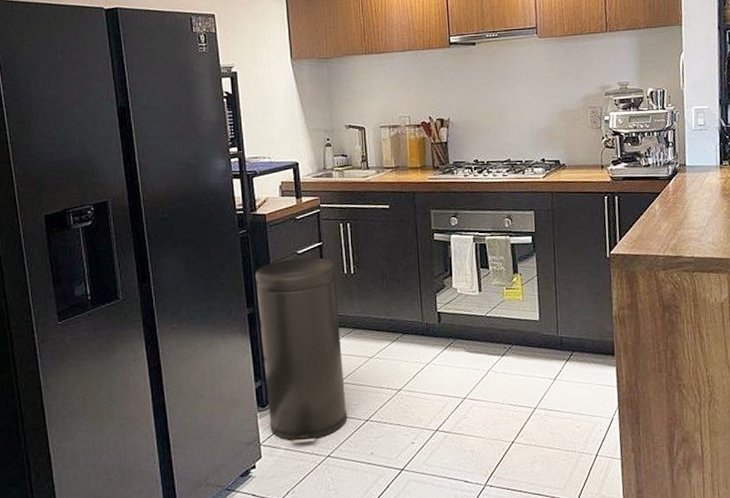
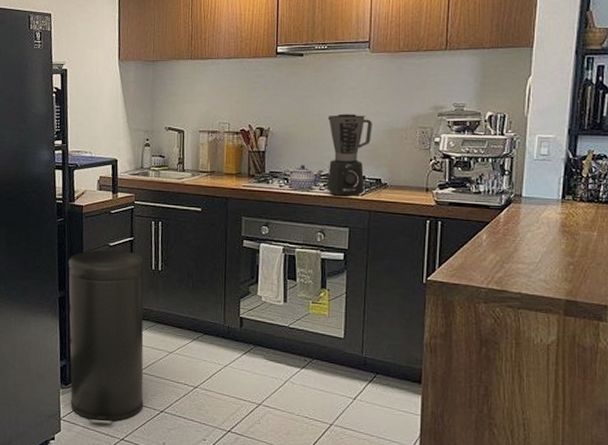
teapot: none [465,152,505,179] -> present [281,164,324,191]
blender: none [504,98,547,181] -> present [327,113,373,197]

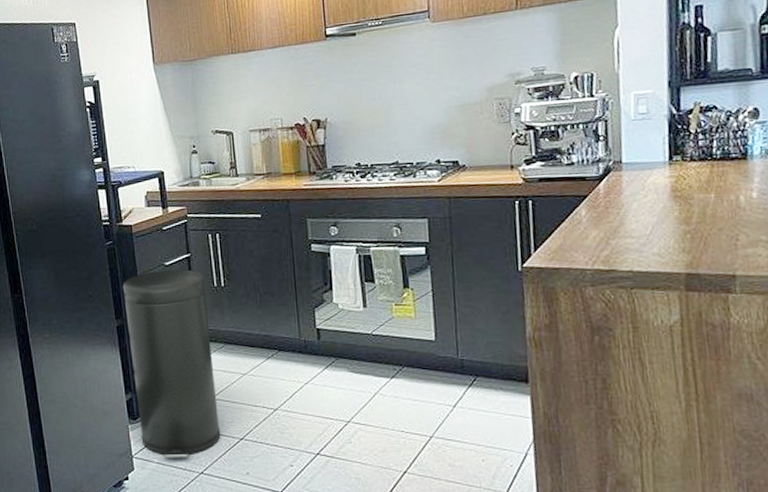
teapot: present [281,164,324,191] -> none [346,154,393,184]
blender: present [327,113,373,197] -> none [390,92,443,185]

